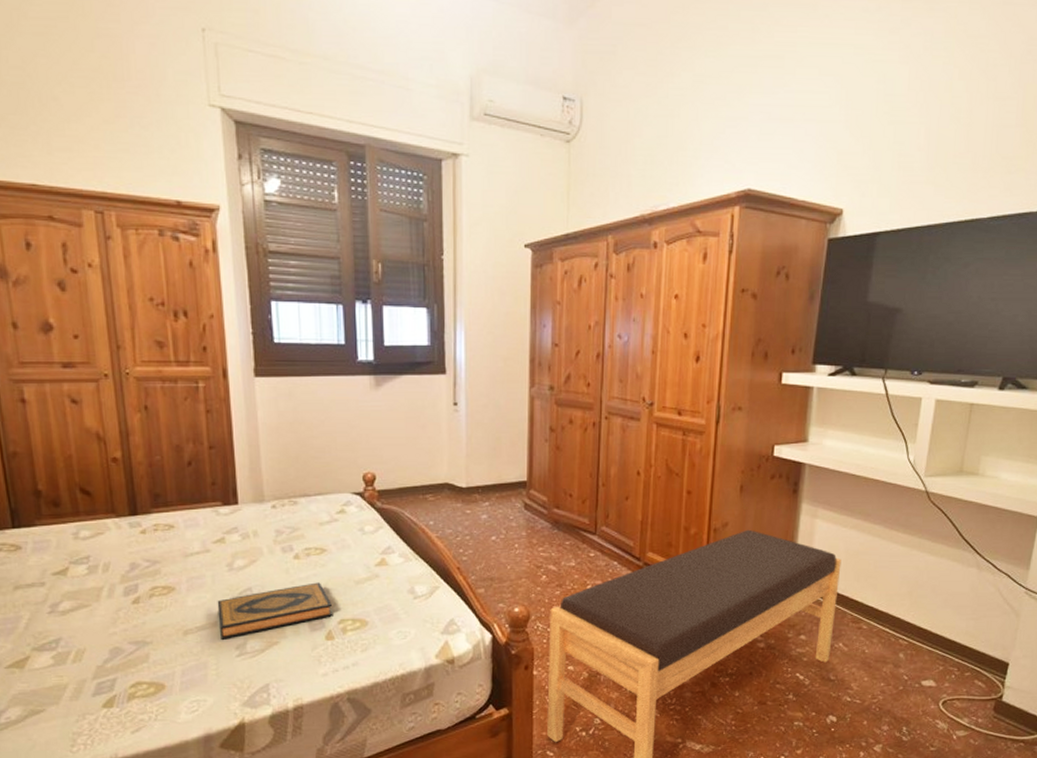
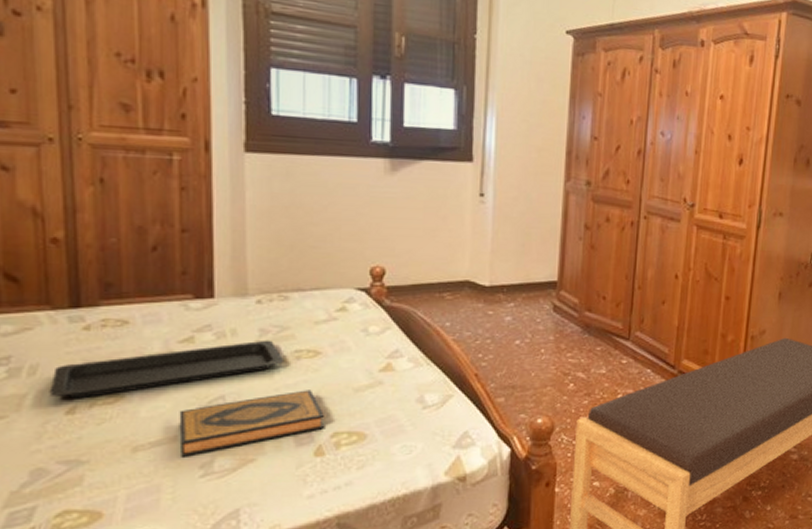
serving tray: none [119,539,297,591] -> present [49,340,285,399]

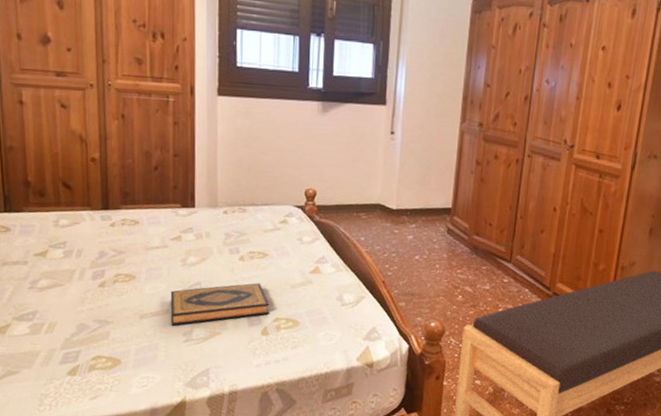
serving tray: present [49,340,285,399] -> none [89,242,242,277]

